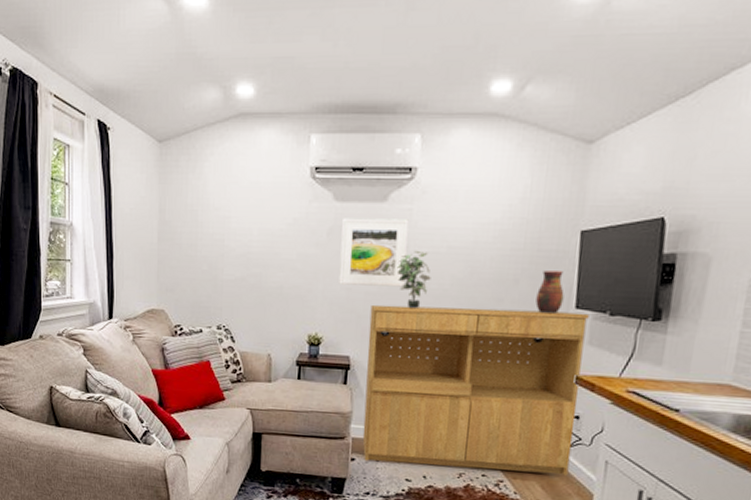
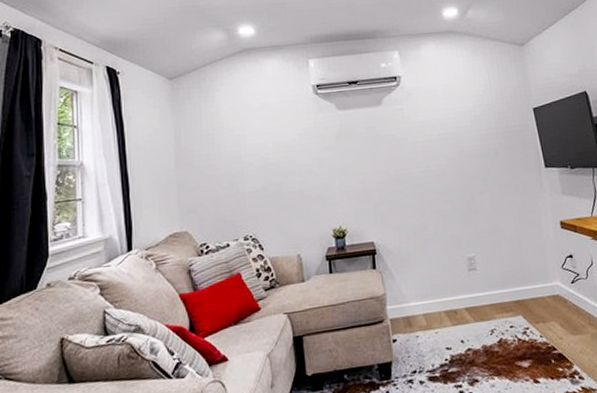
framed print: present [339,218,409,287] -> none [347,117,410,179]
bookcase: present [362,304,589,476] -> none [384,170,578,339]
potted plant: present [396,250,431,309] -> none [400,140,430,191]
ceramic vessel: present [535,271,564,315] -> none [514,140,536,176]

